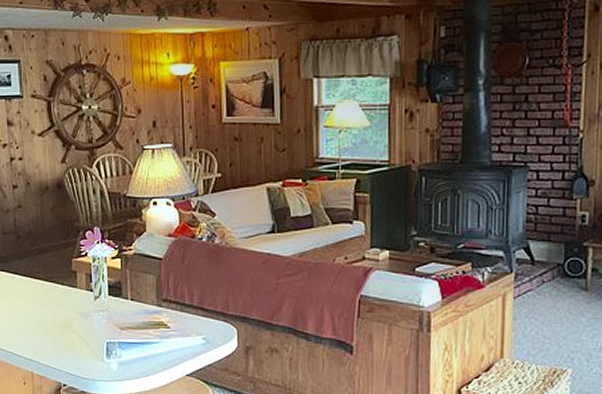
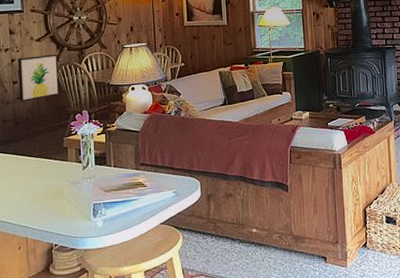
wall art: none [18,153,67,211] -> present [18,54,60,102]

